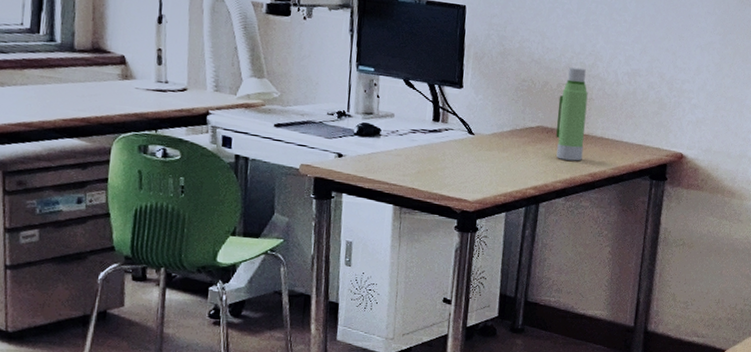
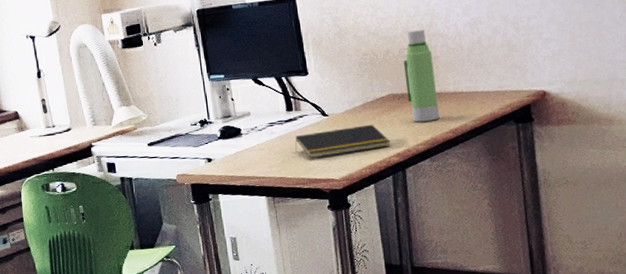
notepad: none [434,148,531,178] -> present [295,124,391,158]

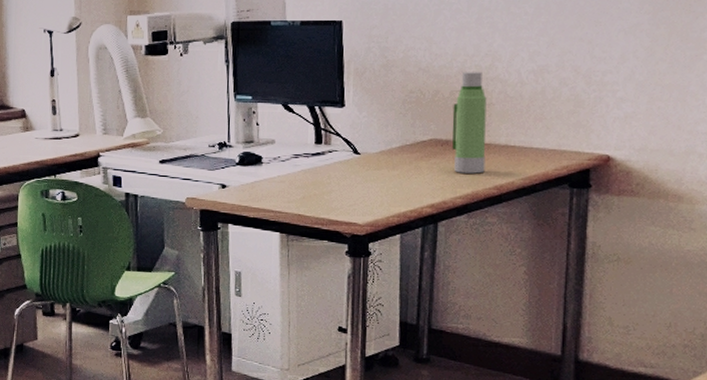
notepad: present [295,124,391,158] -> none [319,169,426,198]

